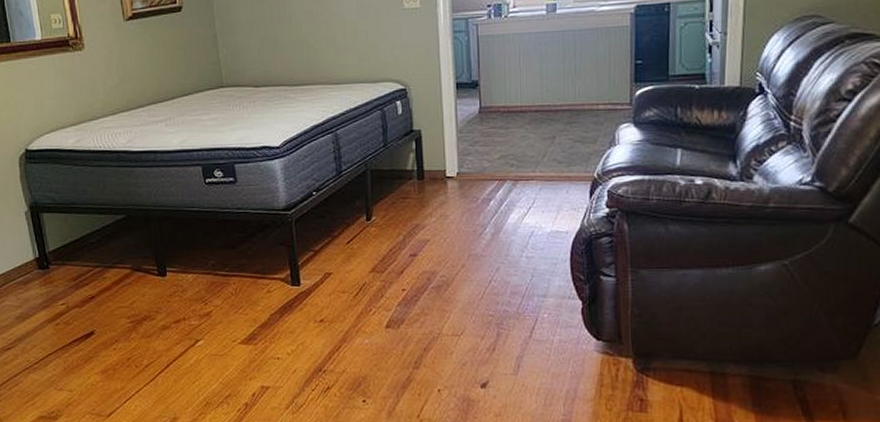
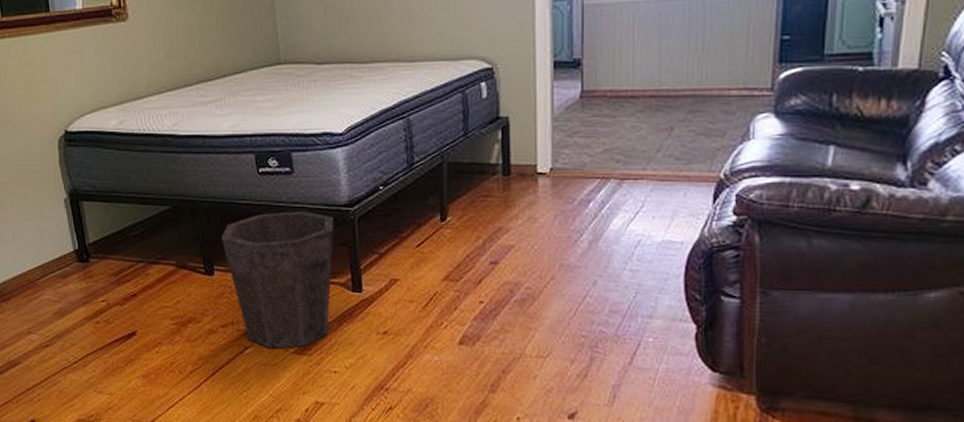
waste bin: none [173,216,274,340] -> present [221,211,334,349]

